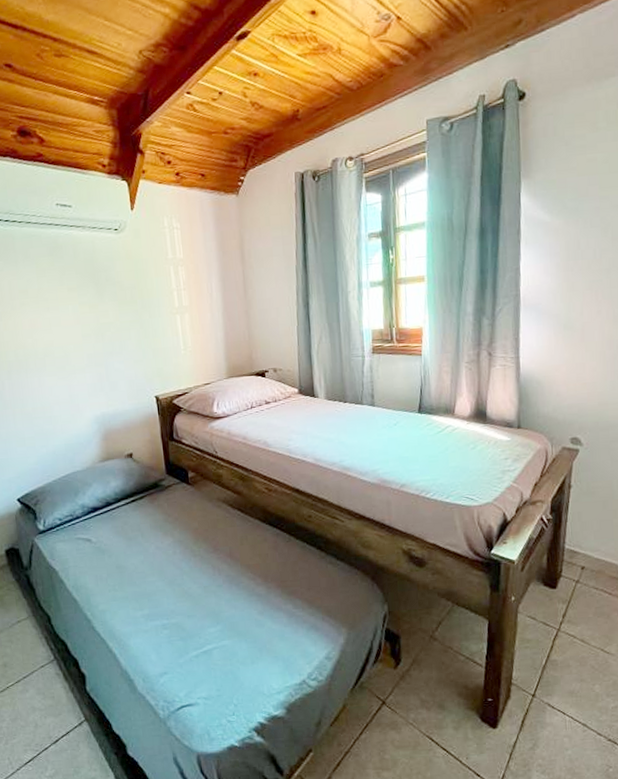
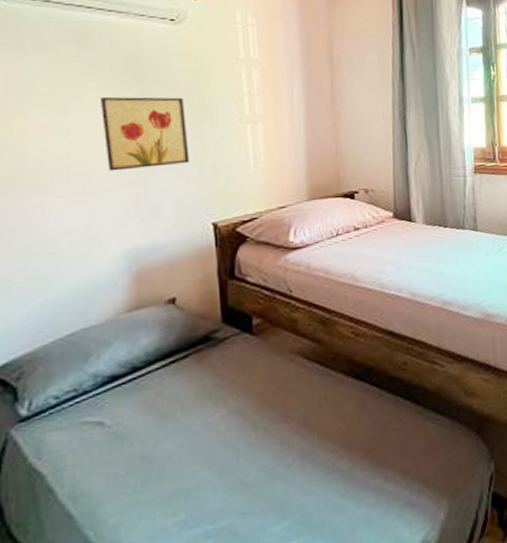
wall art: none [70,294,136,356] -> present [101,96,190,171]

